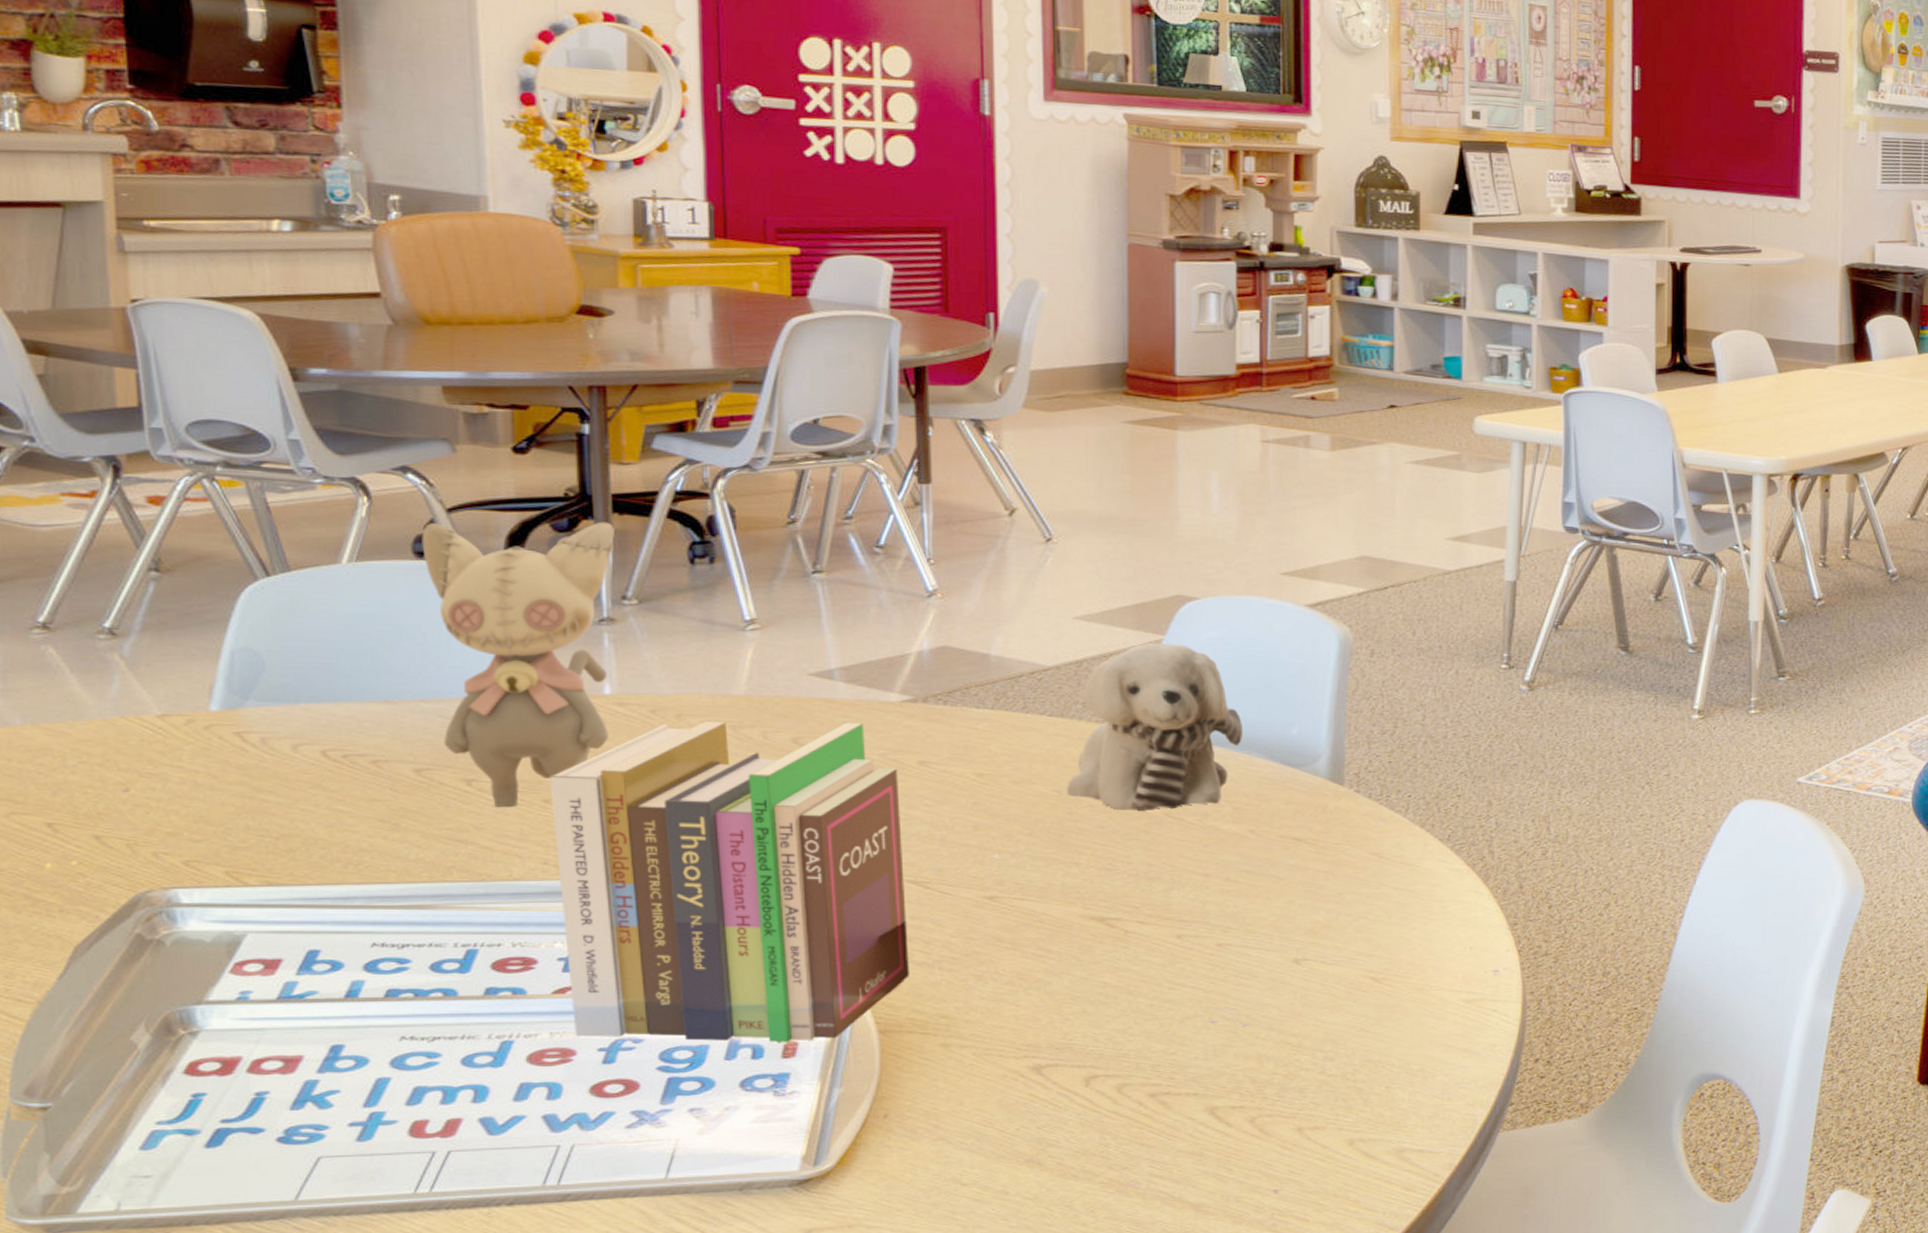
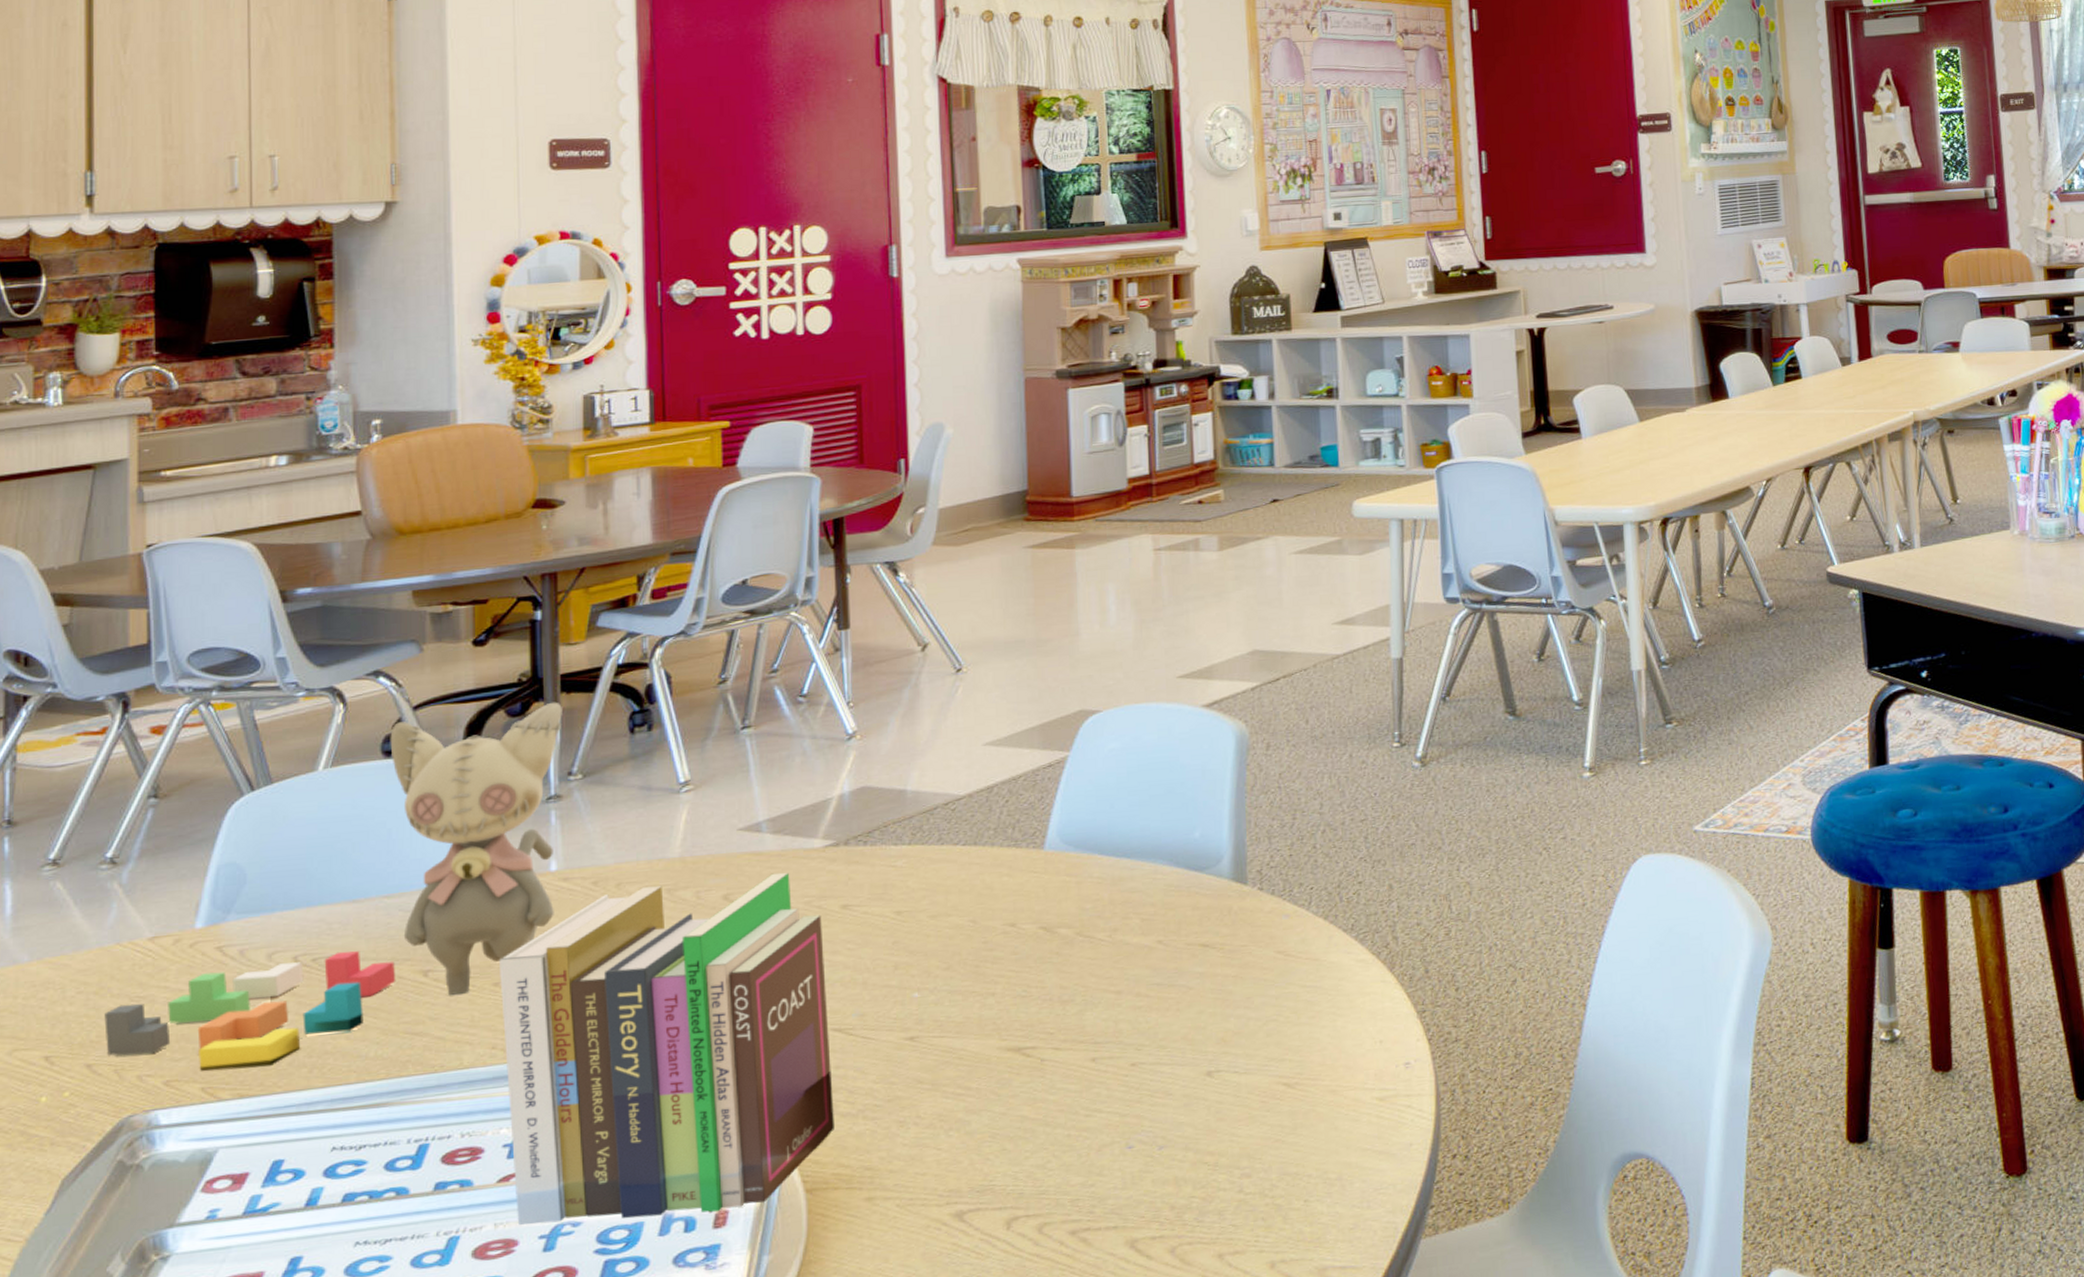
toy blocks: none [112,751,437,858] -> present [104,951,396,1072]
plush toy: present [1066,643,1244,810] -> none [981,759,1148,933]

